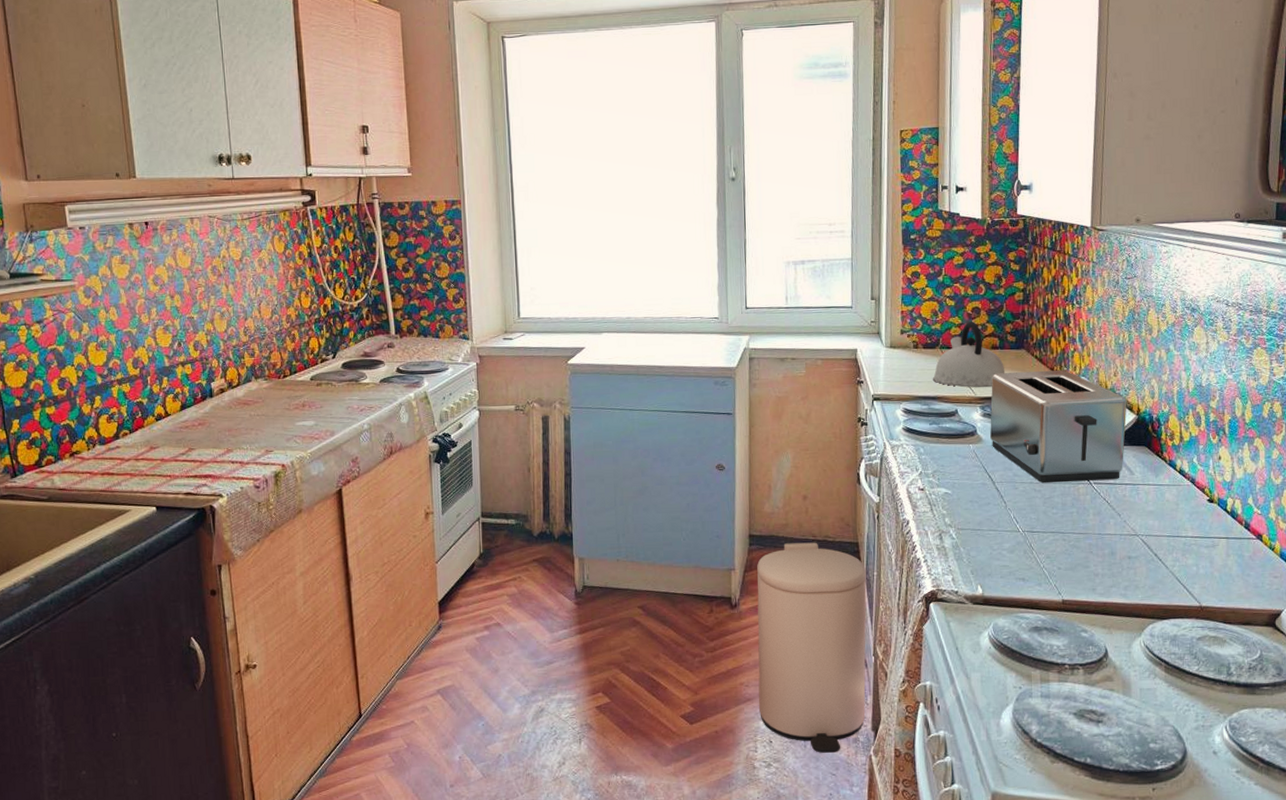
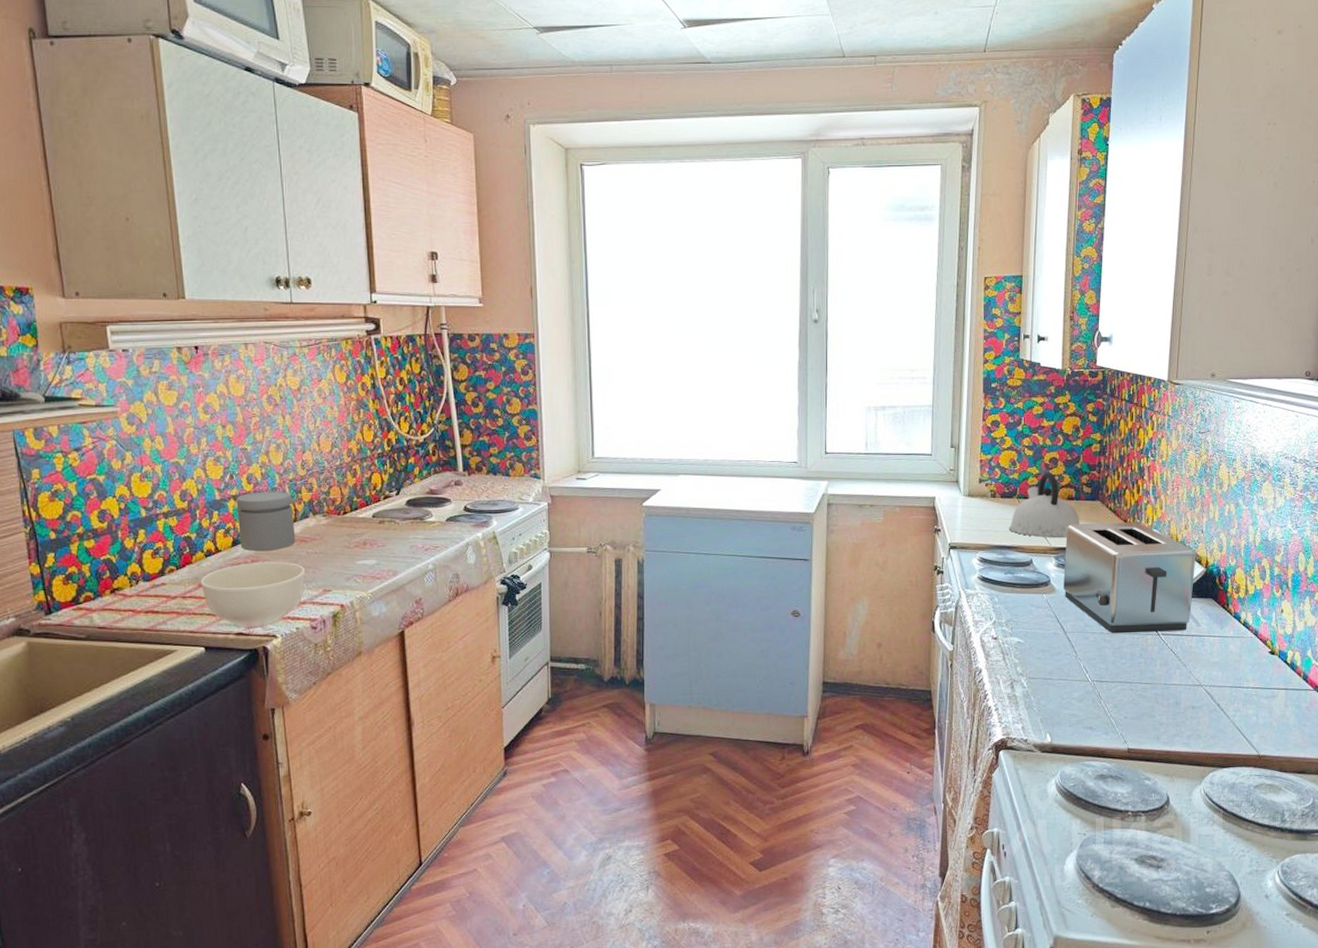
bowl: none [151,424,249,488] -> present [200,561,306,628]
jar: none [184,357,240,415] -> present [236,491,296,552]
pedal bin: present [757,542,867,753] -> none [828,690,938,899]

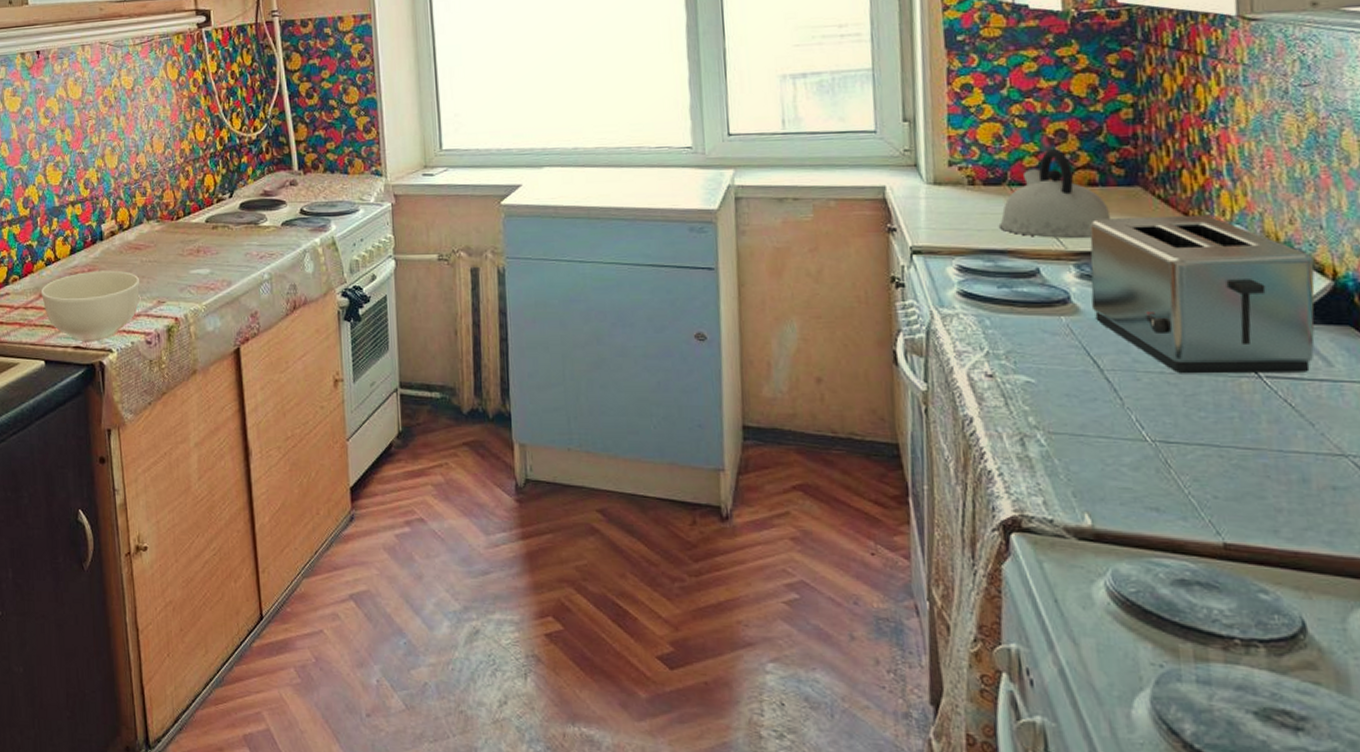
jar: present [236,491,296,552] -> none [74,196,131,260]

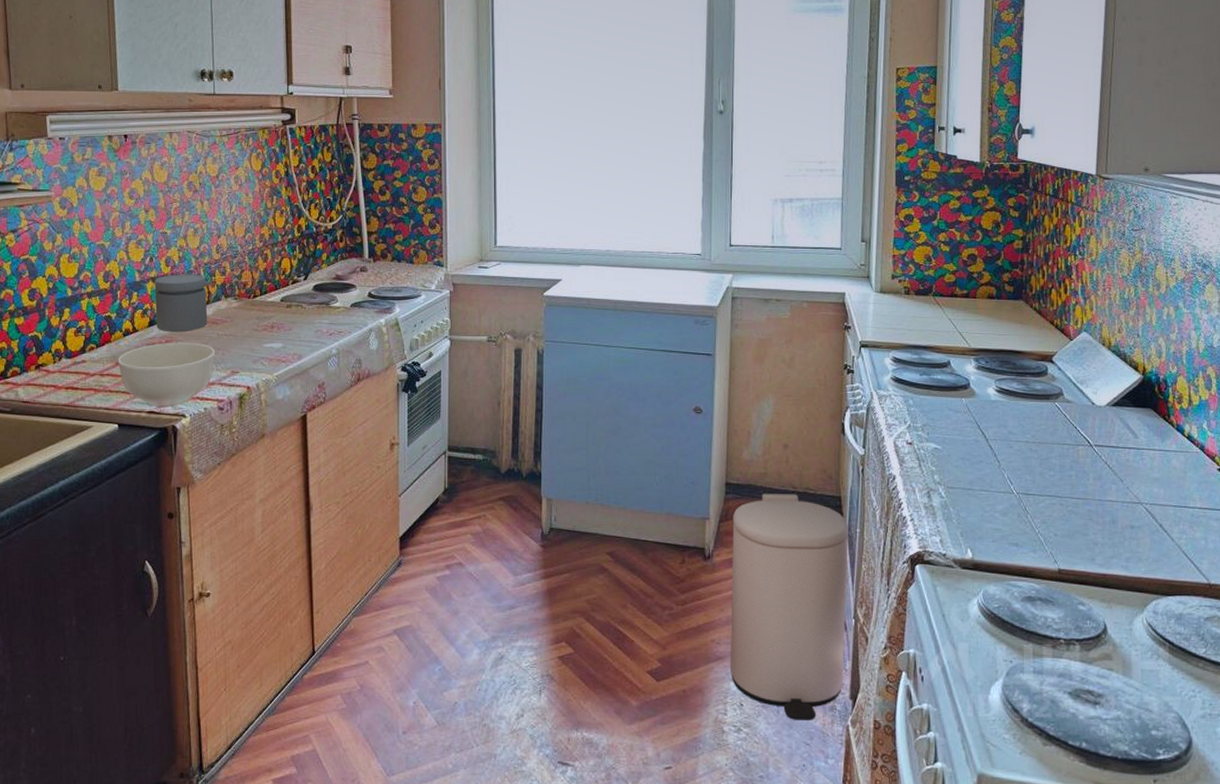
jar: none [74,196,131,260] -> present [154,274,208,332]
pedal bin: none [755,439,920,729] -> present [729,494,848,720]
kettle: present [998,149,1112,239] -> none [924,269,1002,339]
toaster: present [1089,214,1315,374] -> none [984,323,1132,443]

